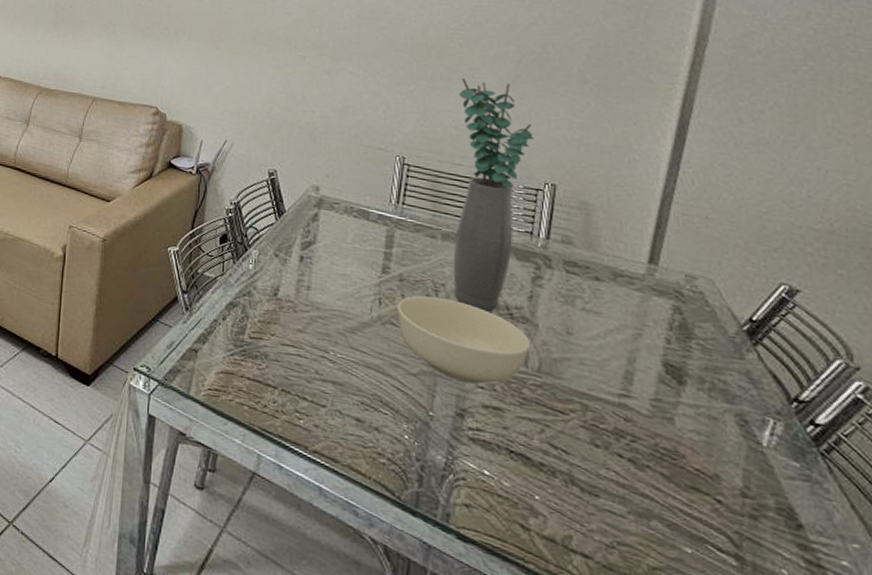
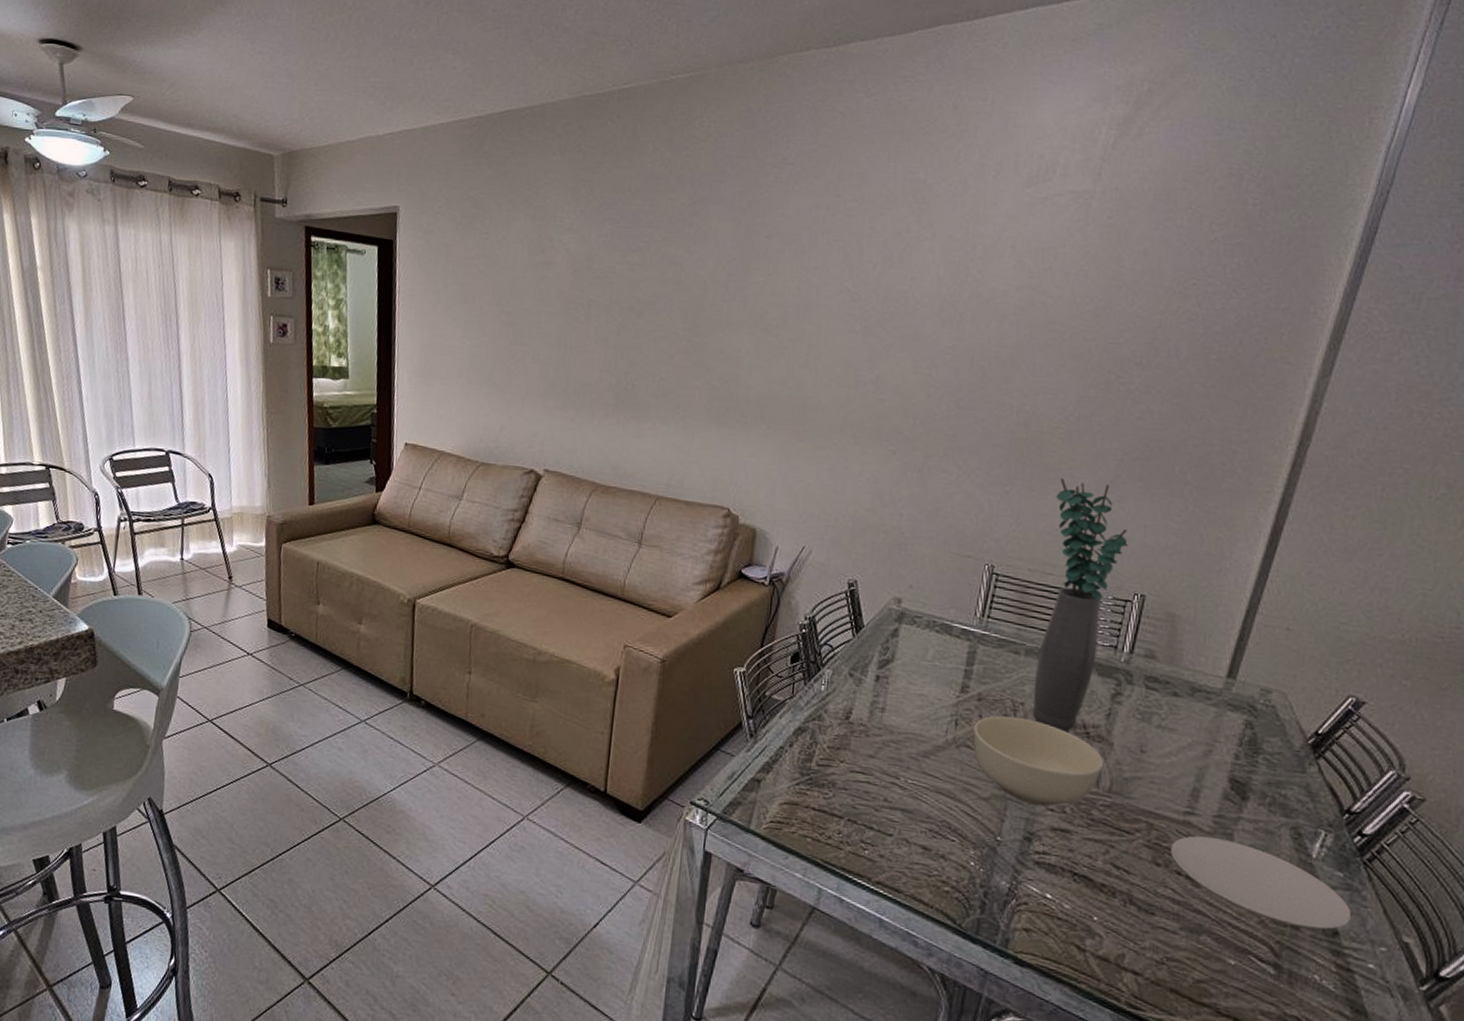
plate: none [609,418,814,523] -> present [1171,835,1351,930]

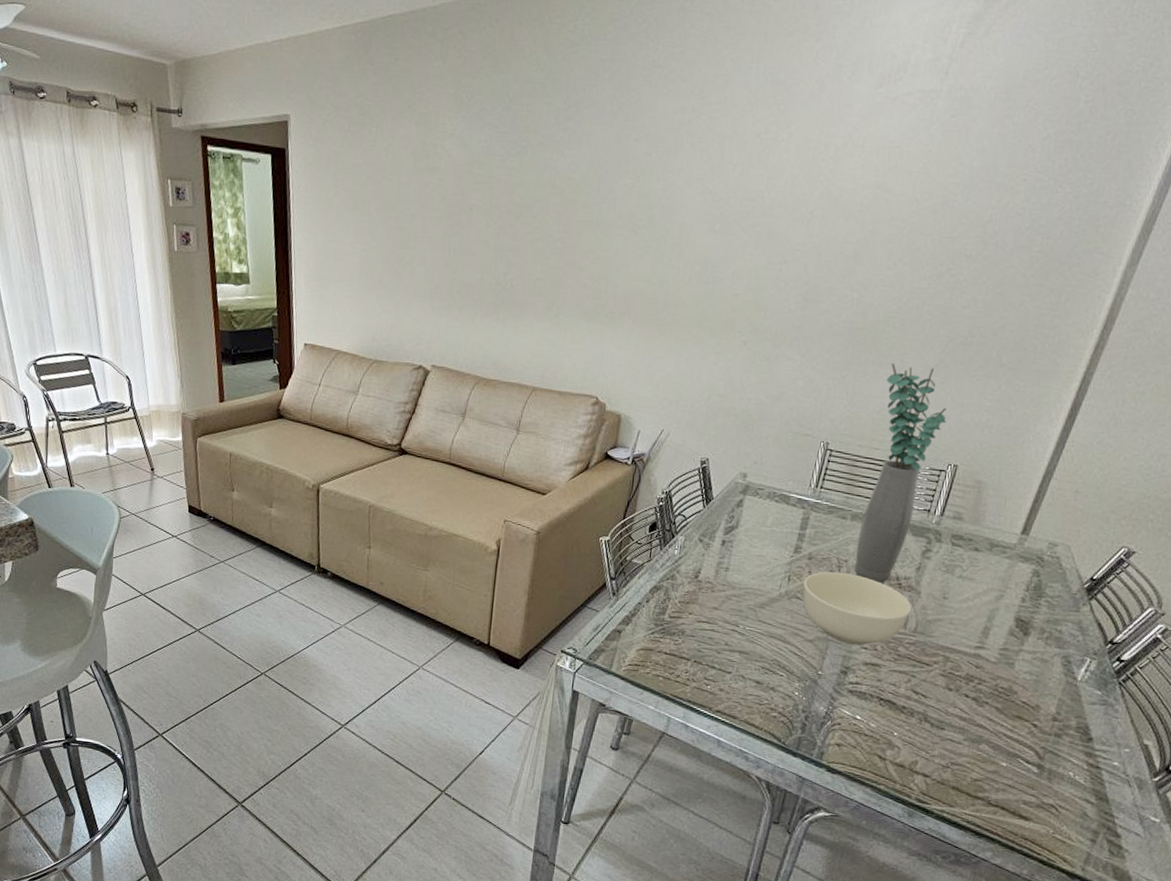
plate: present [1171,835,1351,930] -> none [962,665,1104,737]

